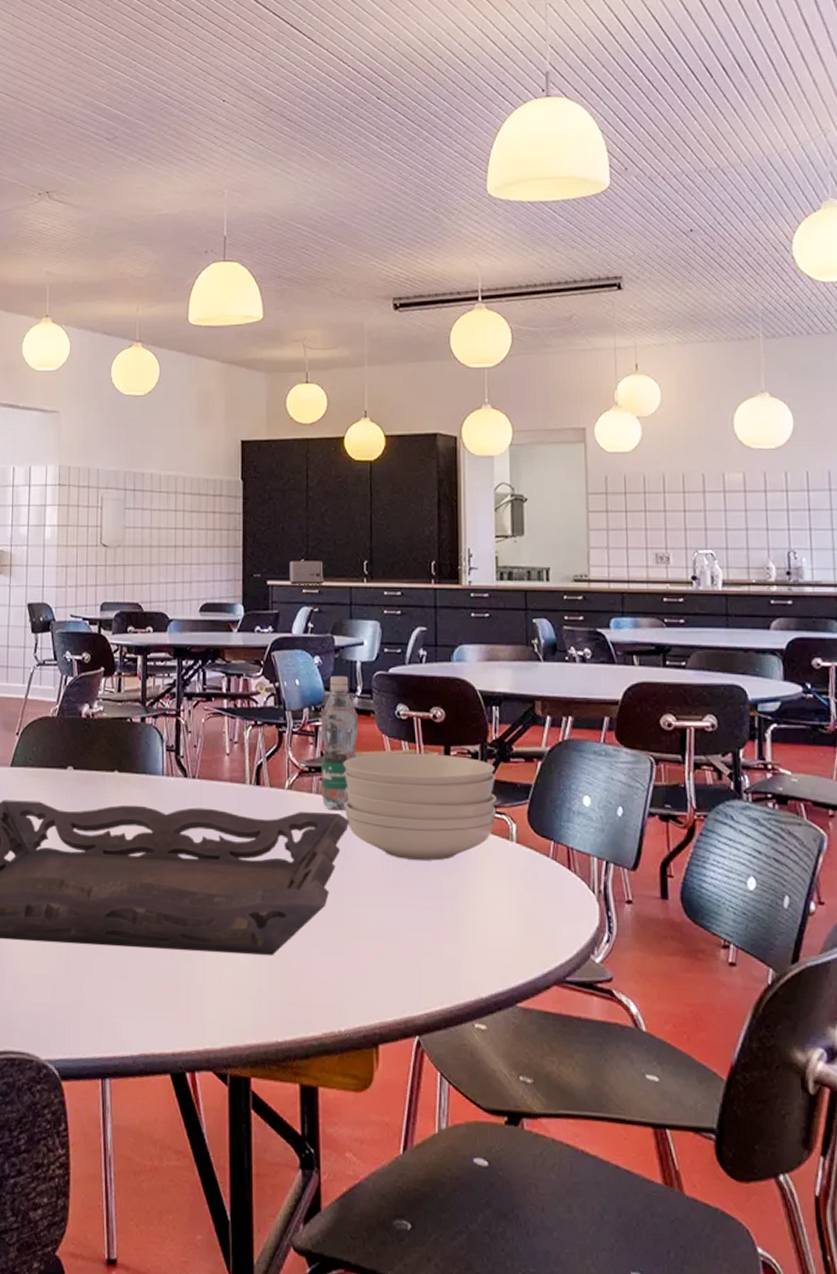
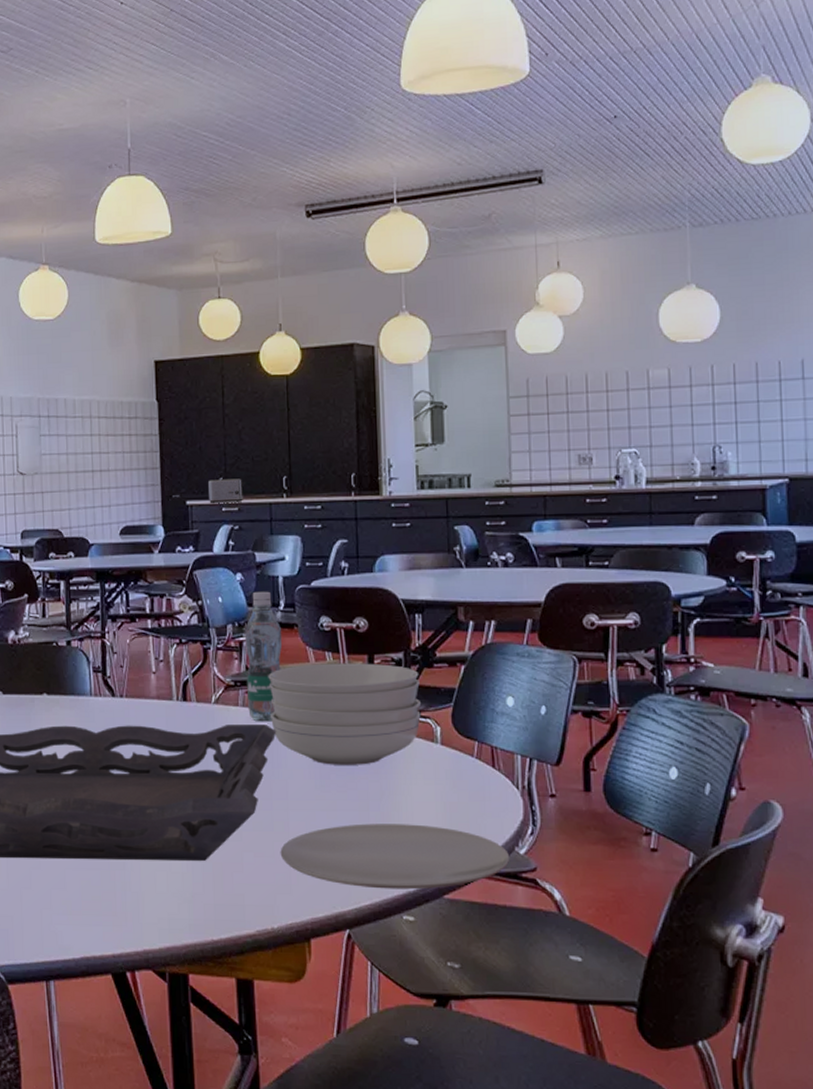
plate: none [350,923,586,996] -> present [280,823,510,890]

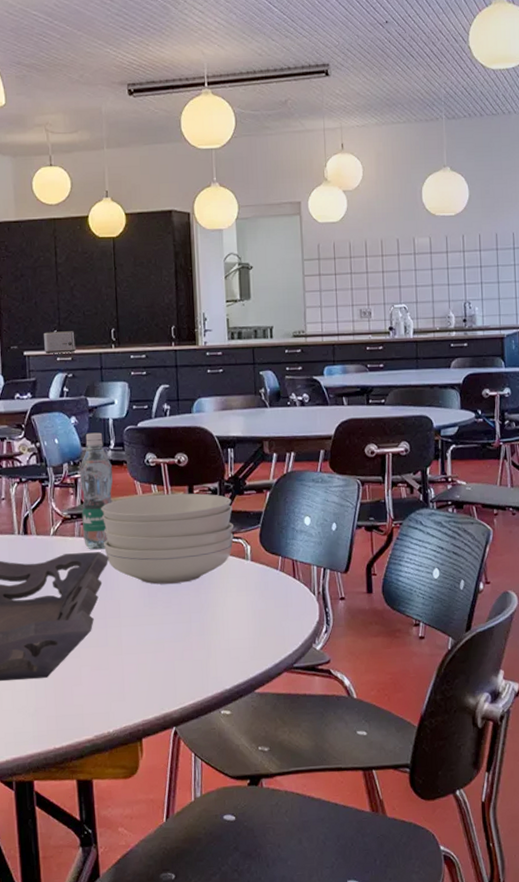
plate: present [280,823,510,890] -> none [114,631,309,690]

